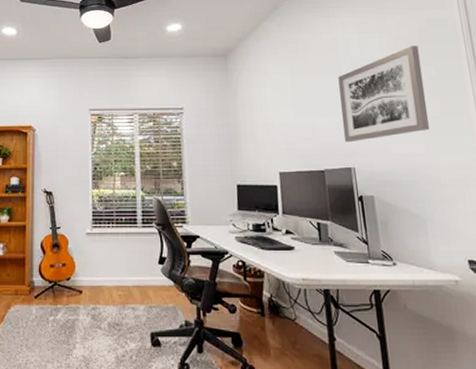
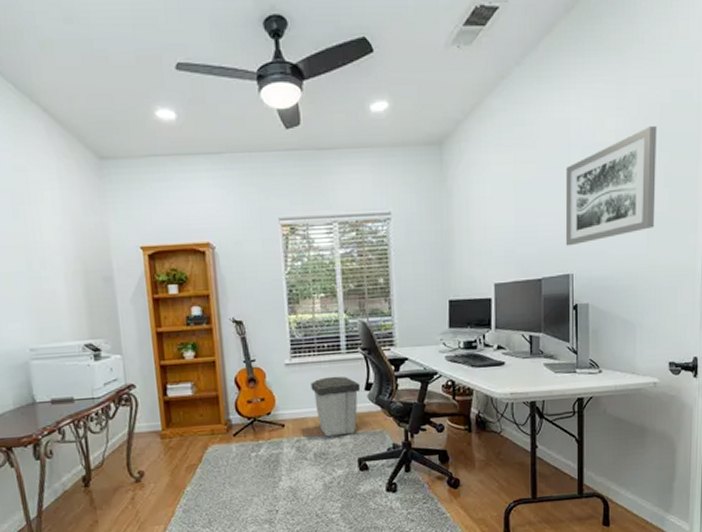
trash can: none [109,248,155,307] -> present [311,376,361,437]

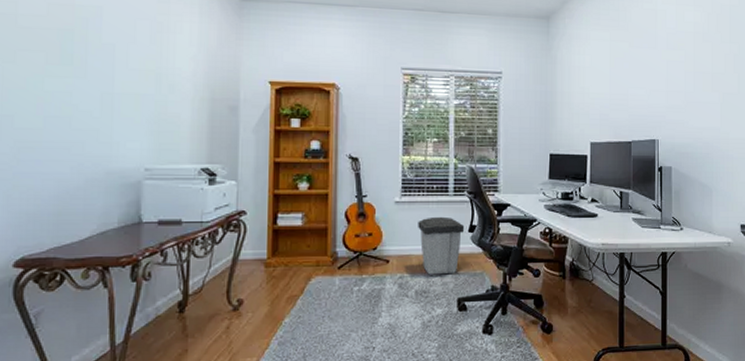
wall art: present [565,126,657,246] -> none [652,22,727,115]

